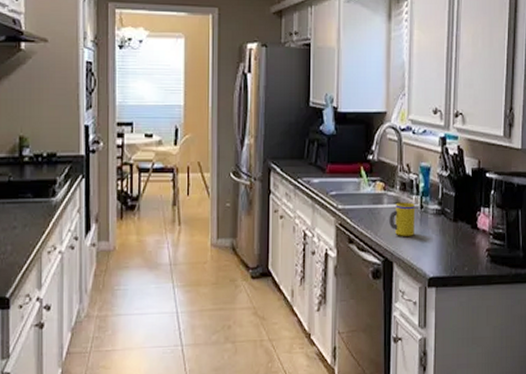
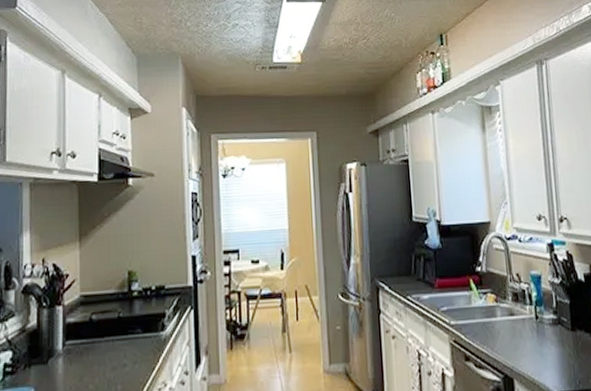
mug: present [389,202,416,236] -> none [504,313,532,350]

